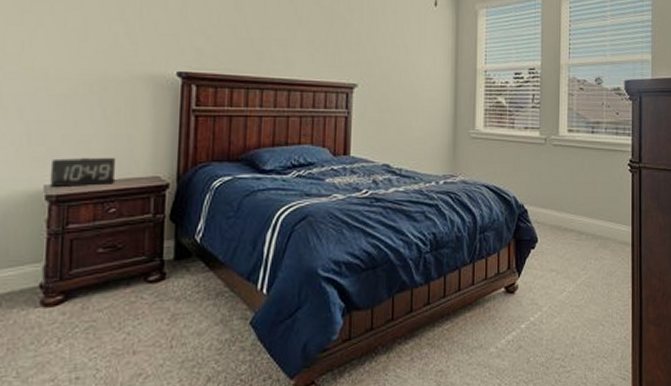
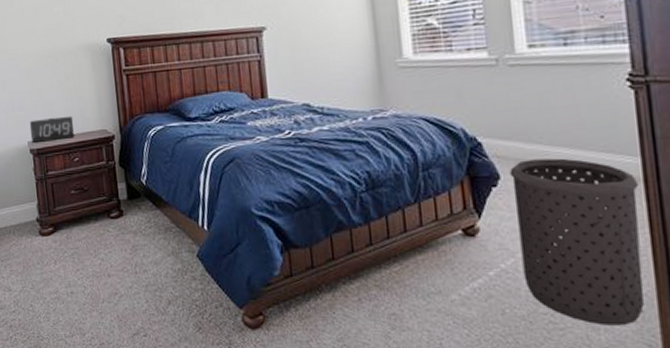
laundry basket: none [545,225,629,365] -> present [509,158,644,326]

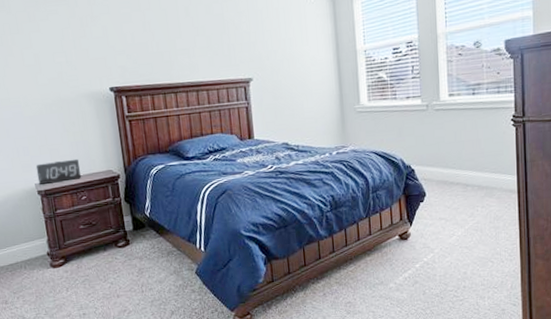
laundry basket: present [509,158,644,326] -> none [432,178,515,295]

